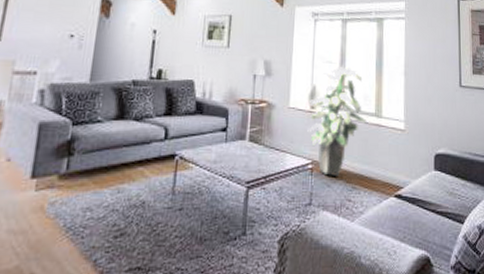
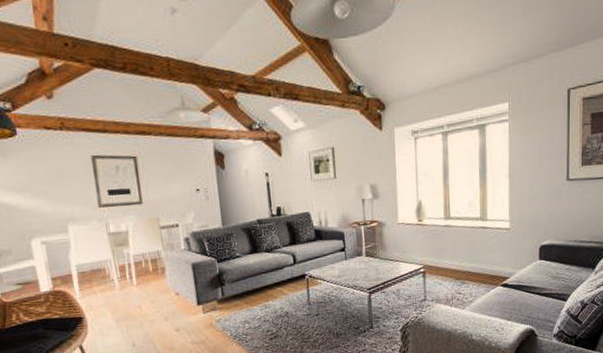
indoor plant: present [307,60,367,176] -> none [416,175,473,276]

